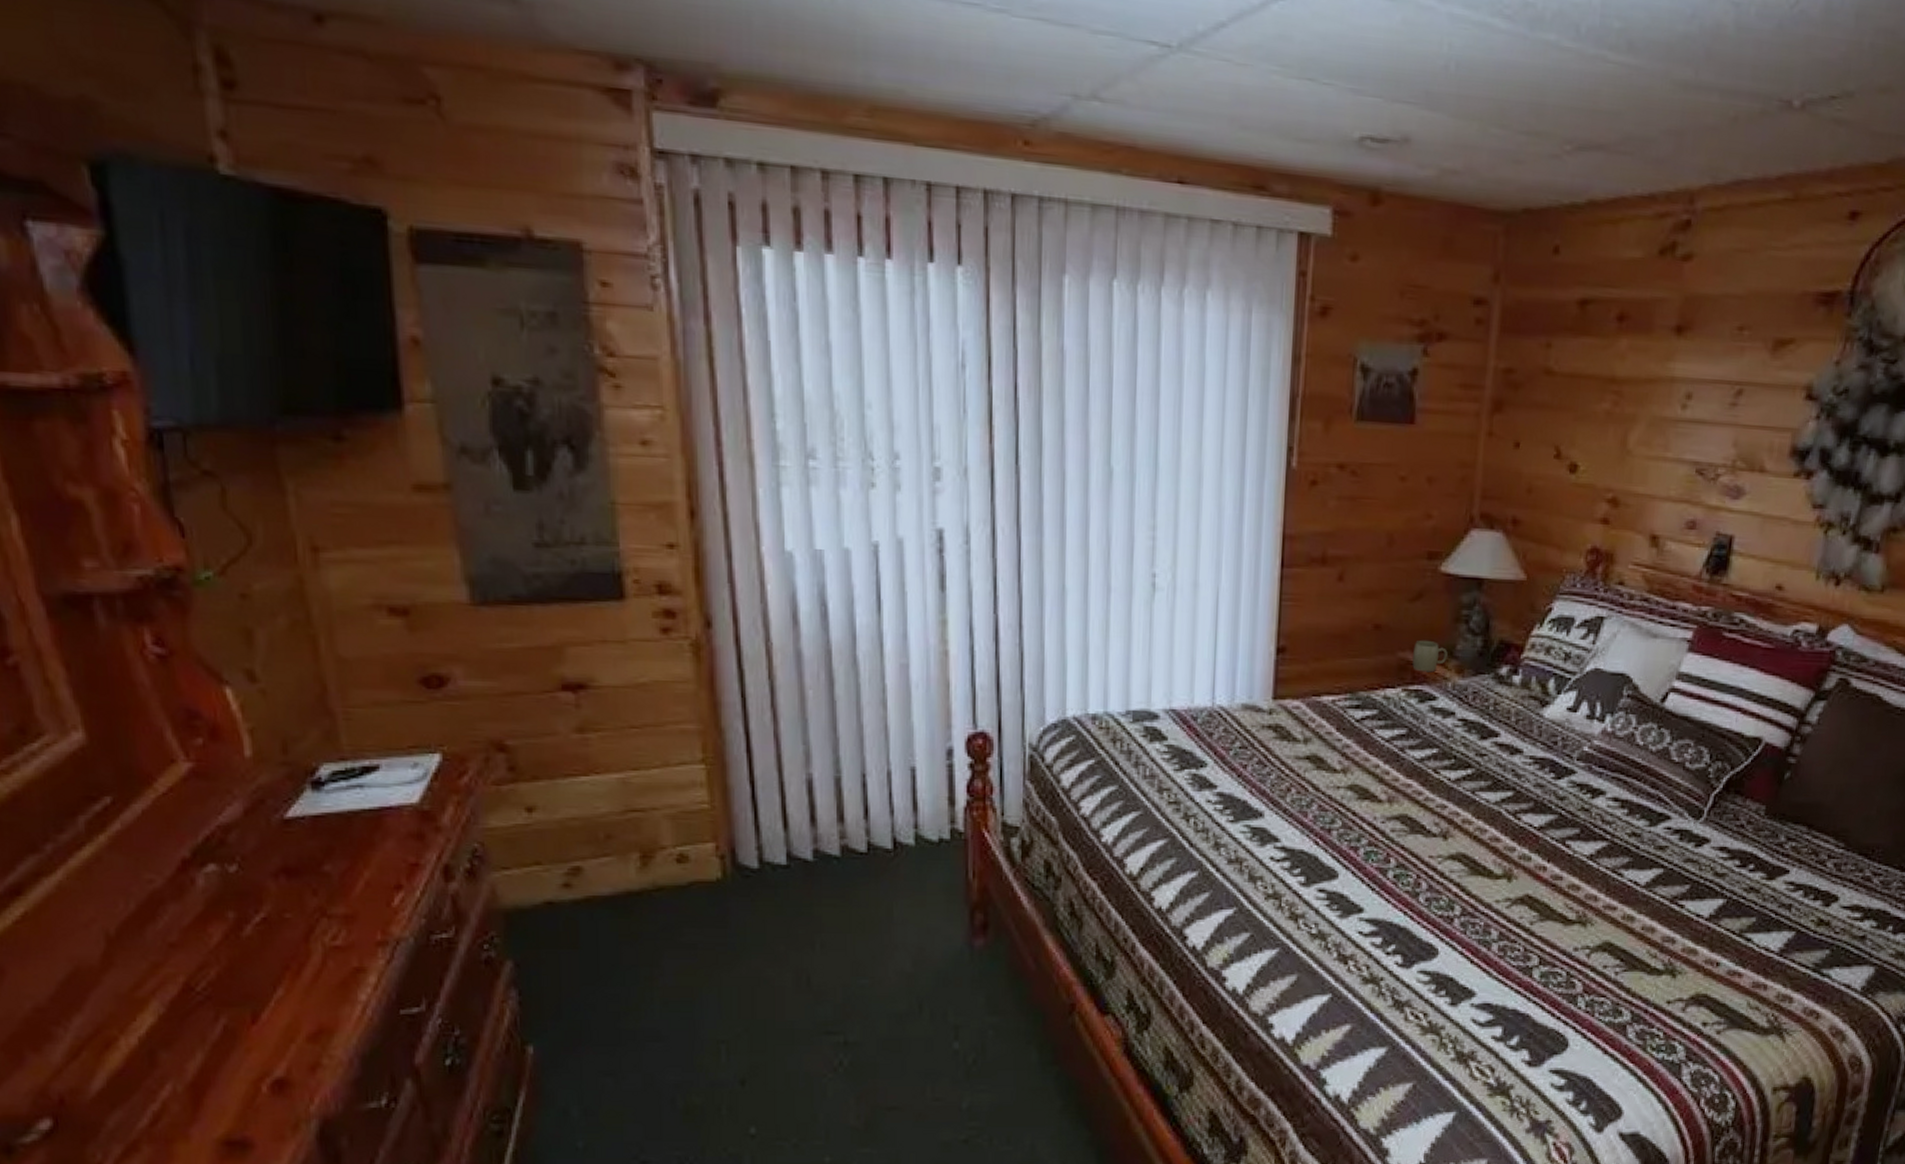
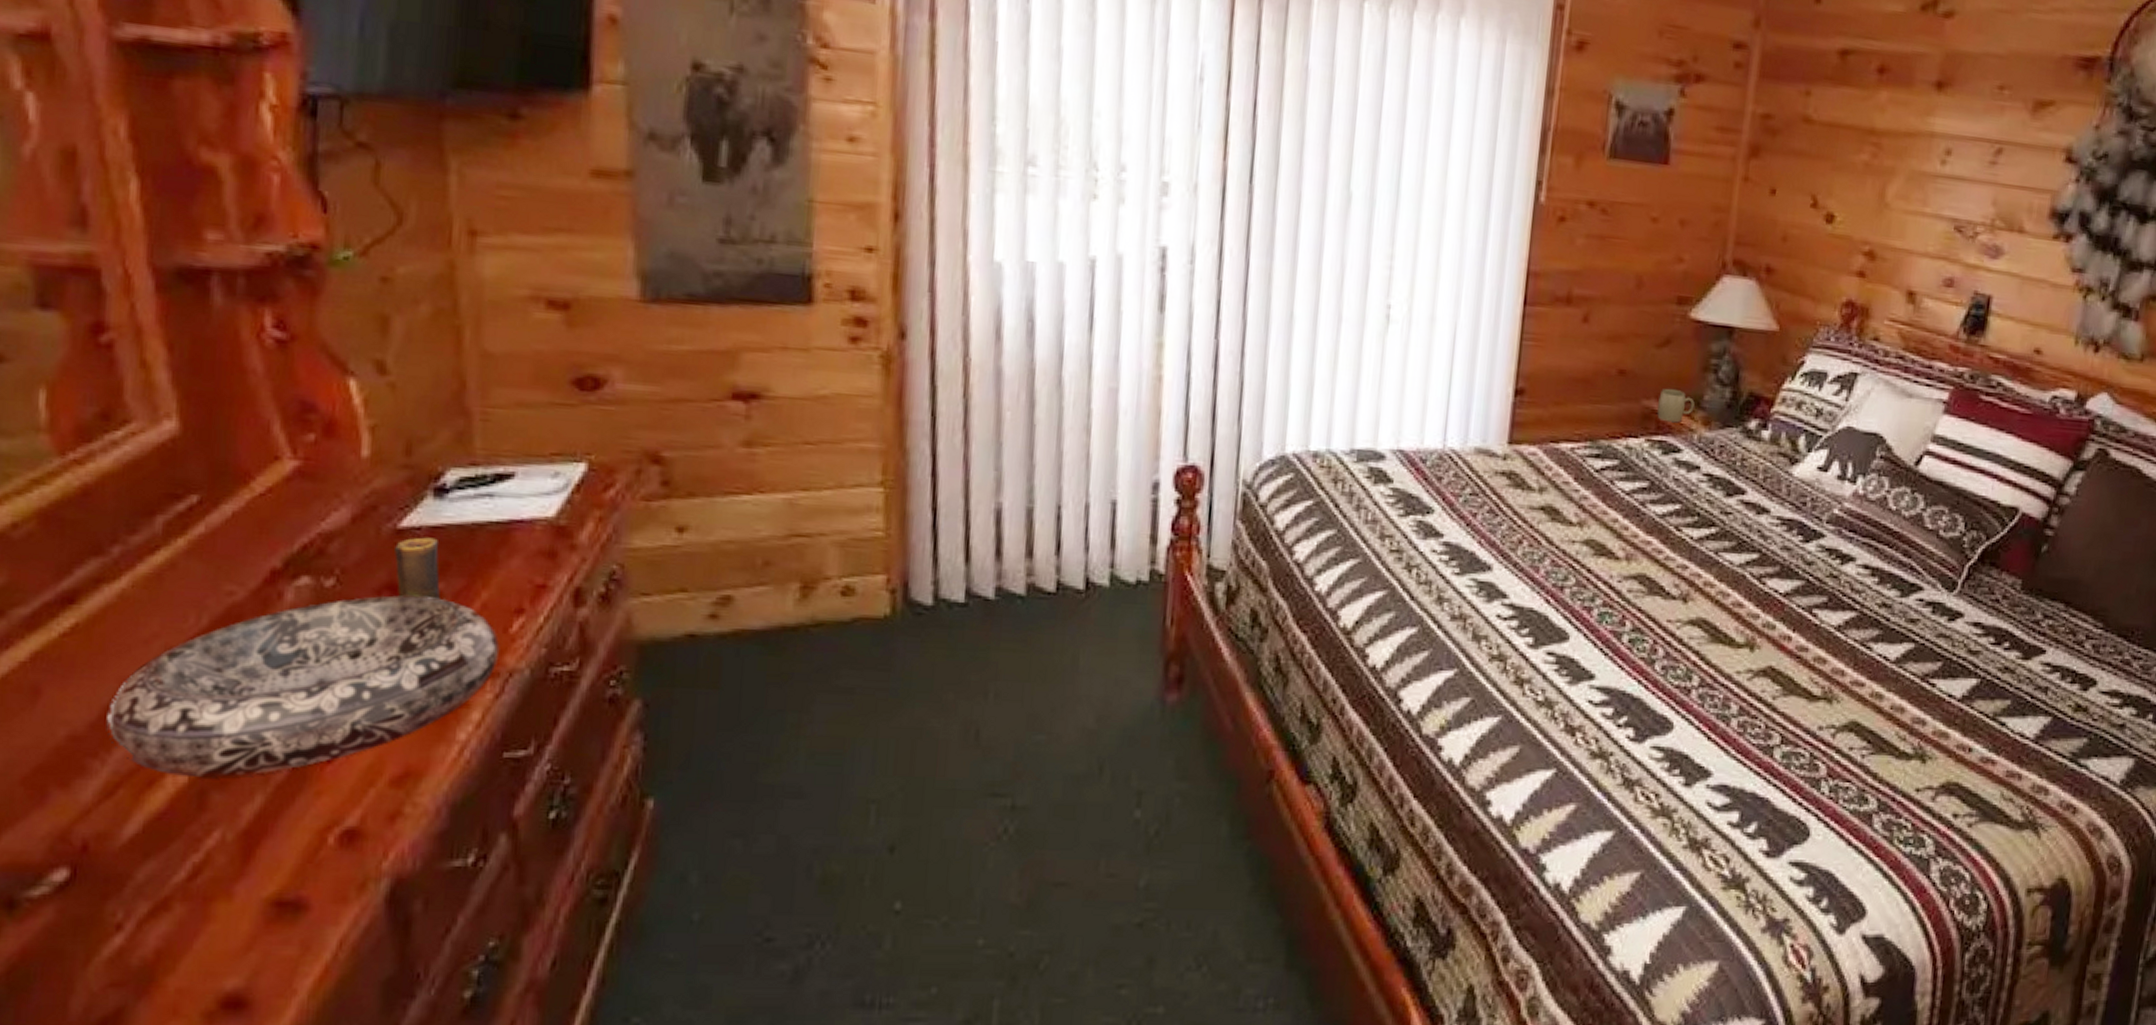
decorative bowl: none [62,877,386,1039] -> present [106,595,500,777]
candle: none [284,825,330,879] -> present [394,537,441,599]

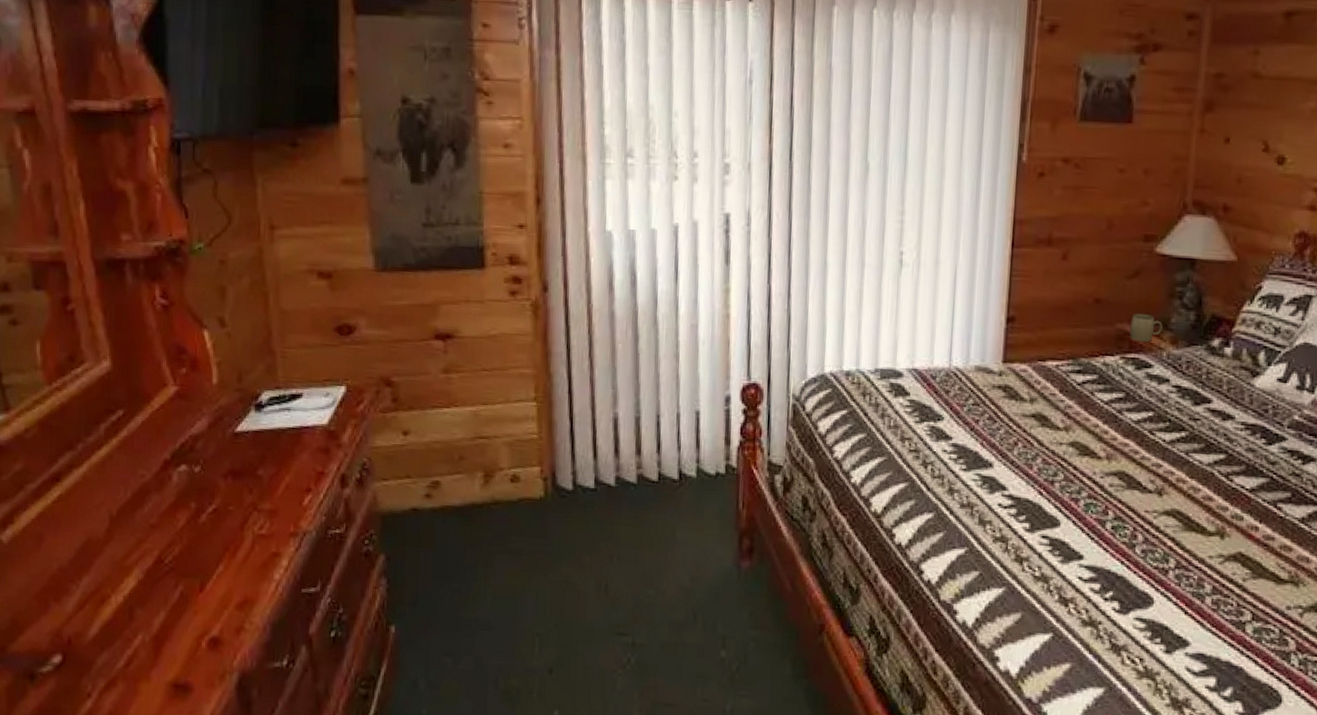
decorative bowl: present [106,595,500,777] -> none [78,478,298,599]
candle: present [394,537,441,599] -> none [234,438,262,481]

